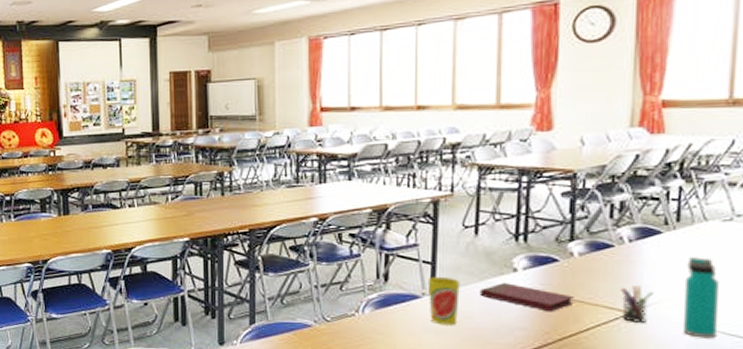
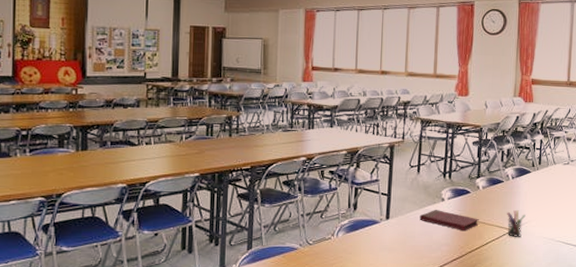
cup: present [427,277,460,325] -> none [384,206,407,244]
water bottle: present [683,257,719,339] -> none [542,189,561,247]

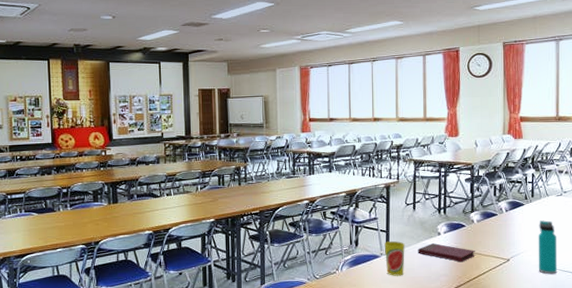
cup: none [384,206,407,244] -> present [384,241,405,276]
pen holder: present [507,210,526,237] -> none [502,241,521,266]
water bottle: none [542,189,561,247] -> present [538,220,558,275]

